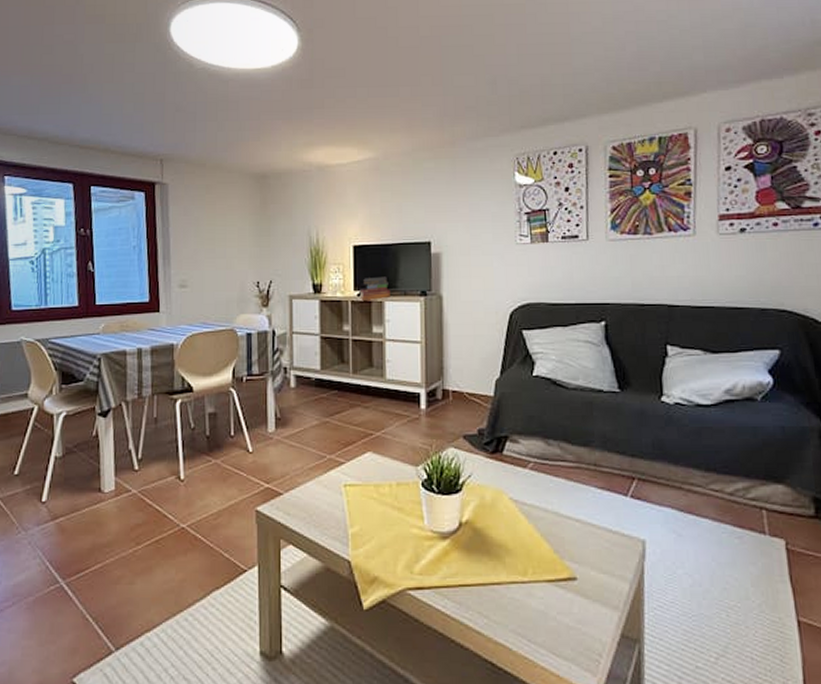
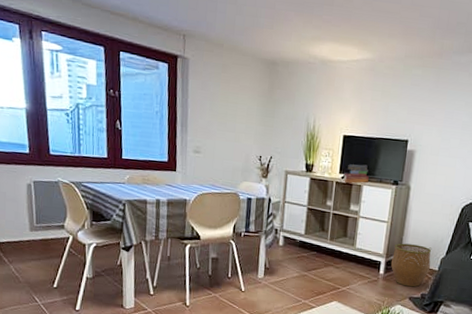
basket: none [432,366,484,422] -> present [390,243,432,287]

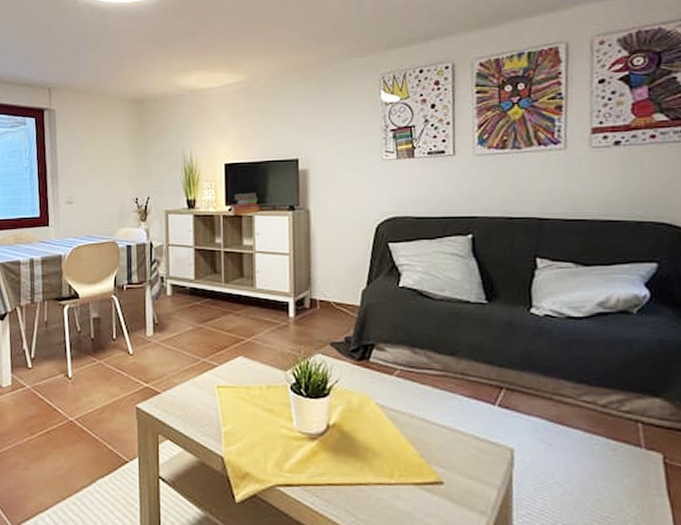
basket: present [390,243,432,287] -> none [300,277,351,330]

